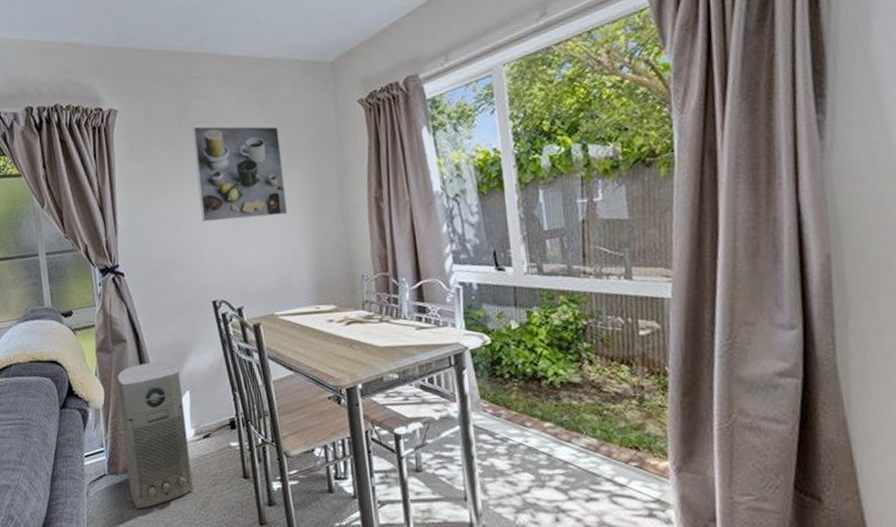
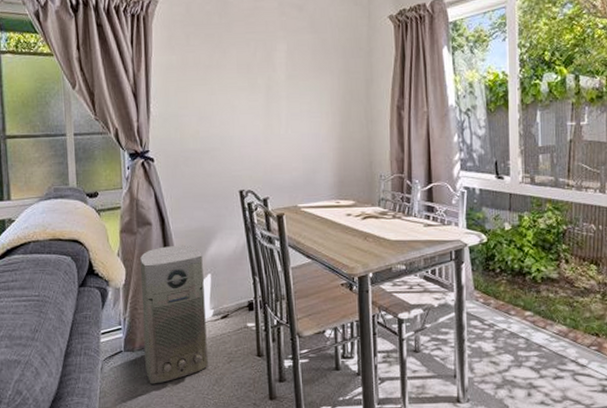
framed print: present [192,126,288,222] -> none [231,24,317,116]

